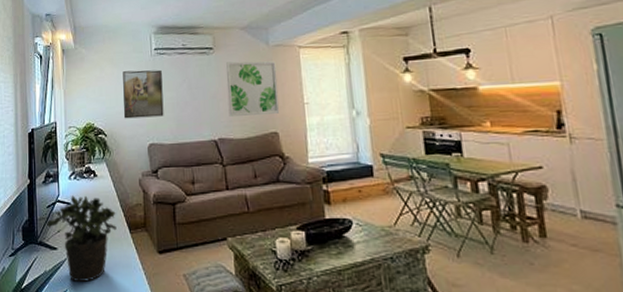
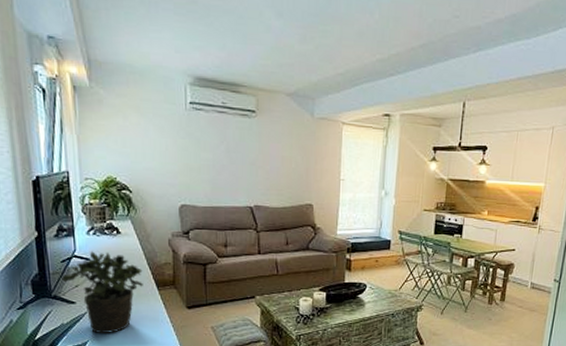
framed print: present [123,69,164,119] -> none [151,123,198,178]
wall art: present [226,61,280,116] -> none [267,129,319,187]

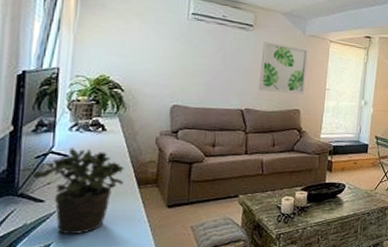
wall art: none [267,129,319,187] -> present [258,41,309,94]

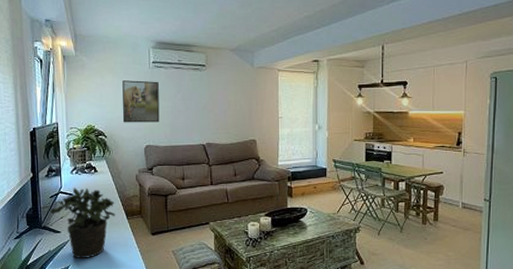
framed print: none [146,29,197,81] -> present [122,80,160,123]
wall art: present [258,41,309,94] -> none [216,78,259,125]

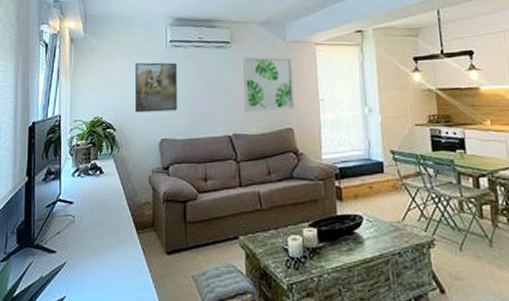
potted plant: present [50,187,115,258] -> none [45,193,123,287]
wall art: none [216,78,259,125] -> present [243,56,295,112]

